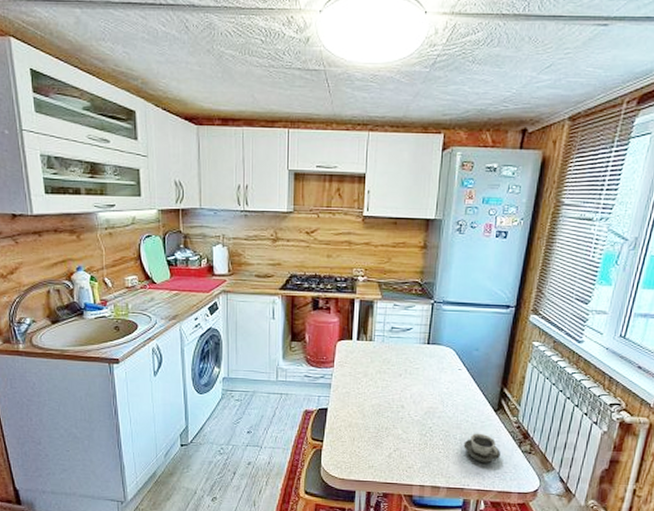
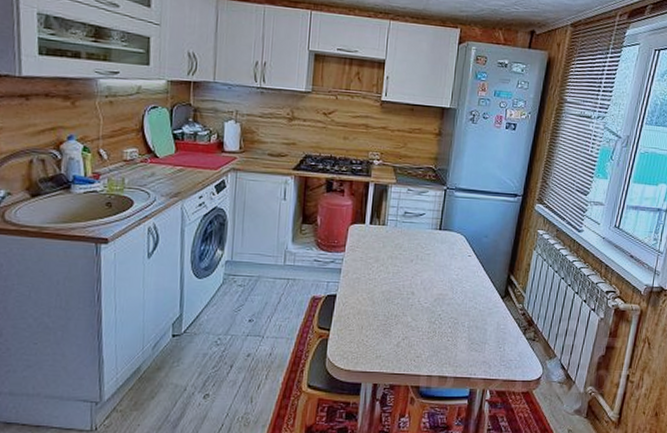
cup: present [463,433,500,464] -> none [471,320,506,352]

